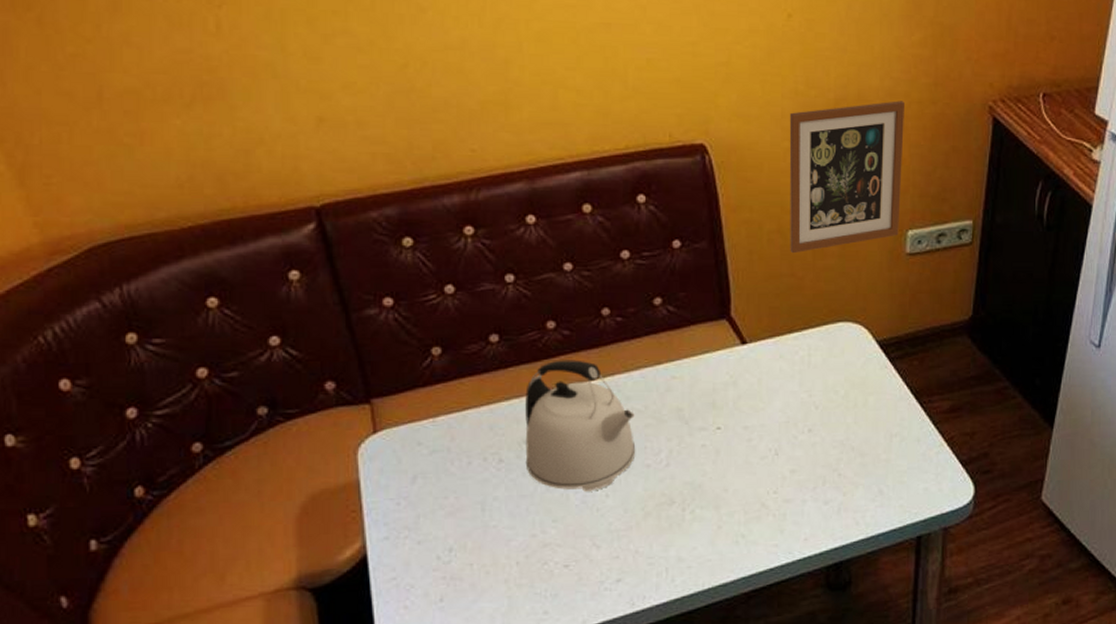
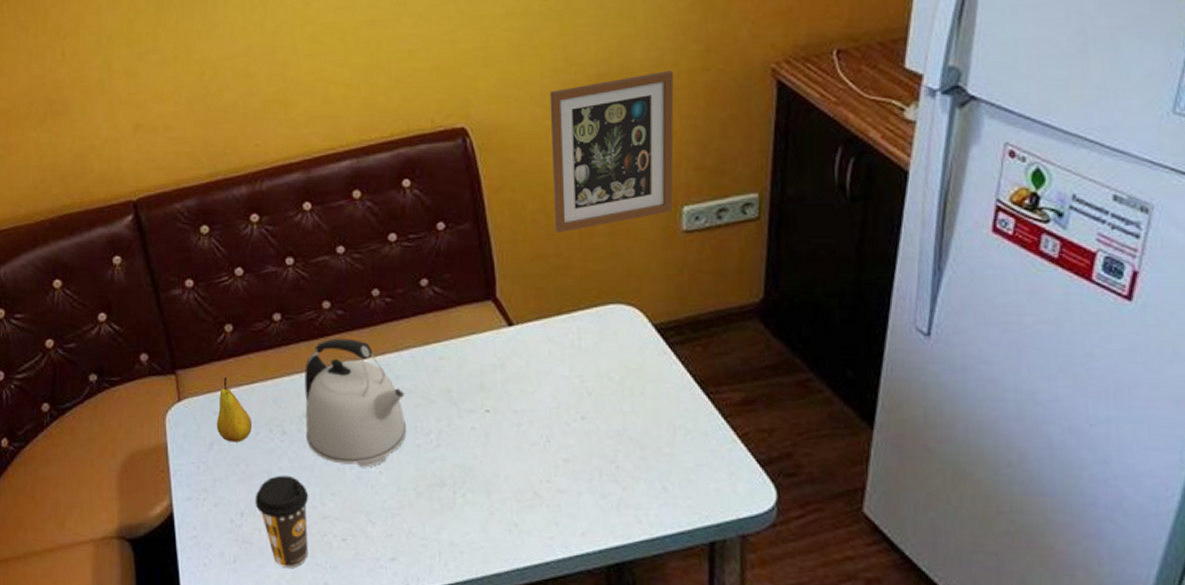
fruit: none [420,403,464,474] -> present [216,376,253,443]
coffee cup: none [466,505,528,601] -> present [255,475,309,568]

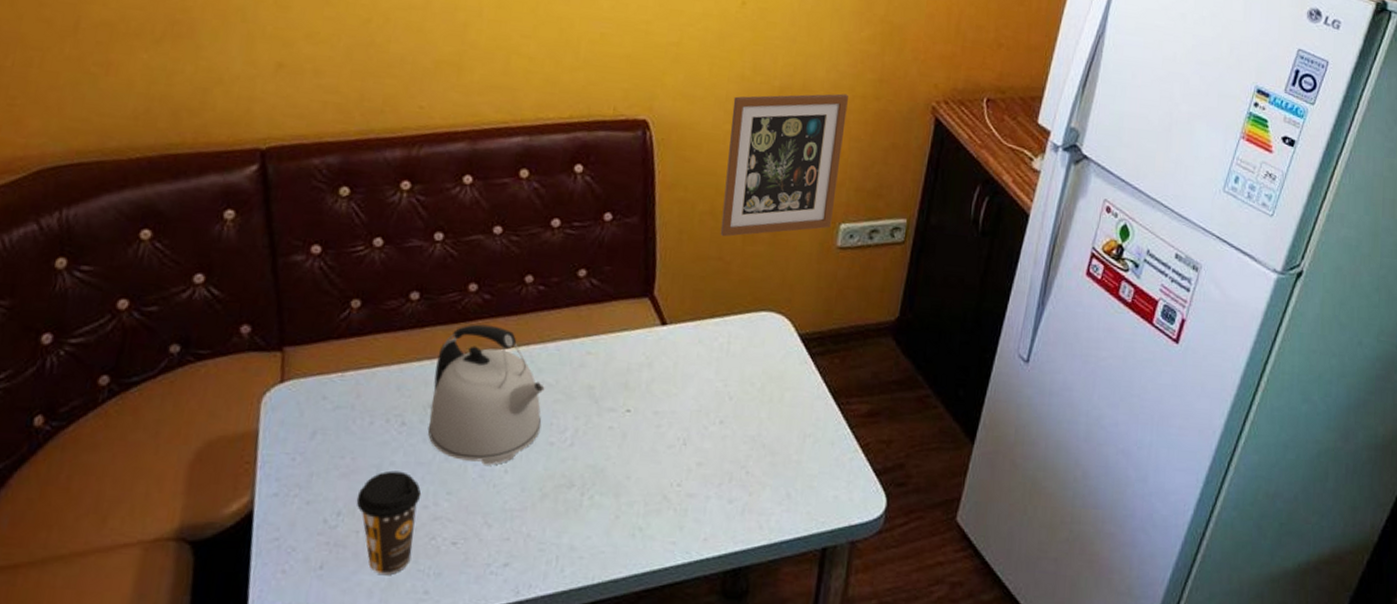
fruit: present [216,376,253,443] -> none [323,357,367,433]

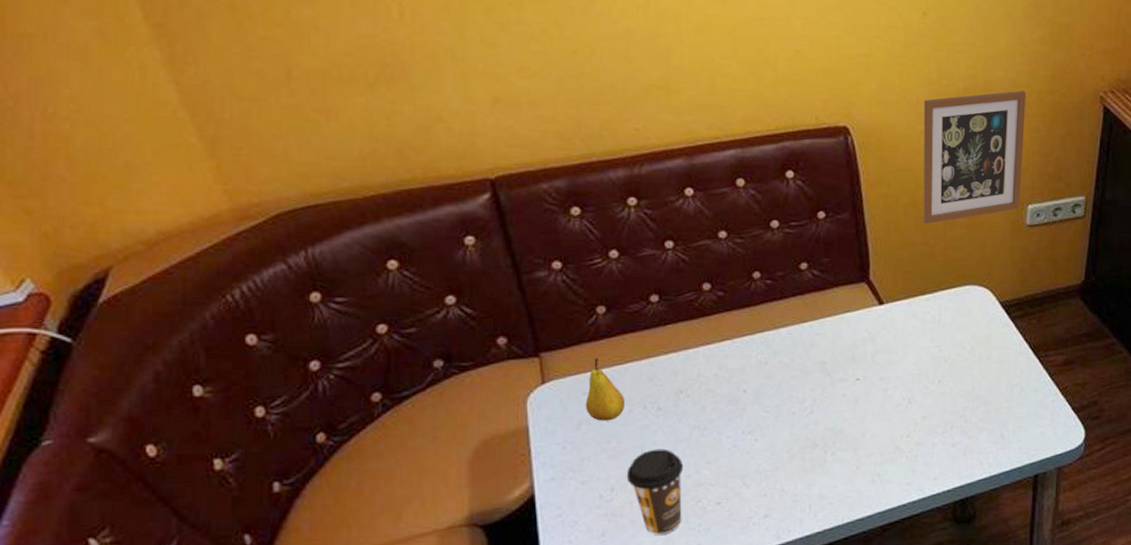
fruit: none [323,357,367,433] -> present [585,357,626,421]
kettle: present [427,324,545,465] -> none [682,318,783,436]

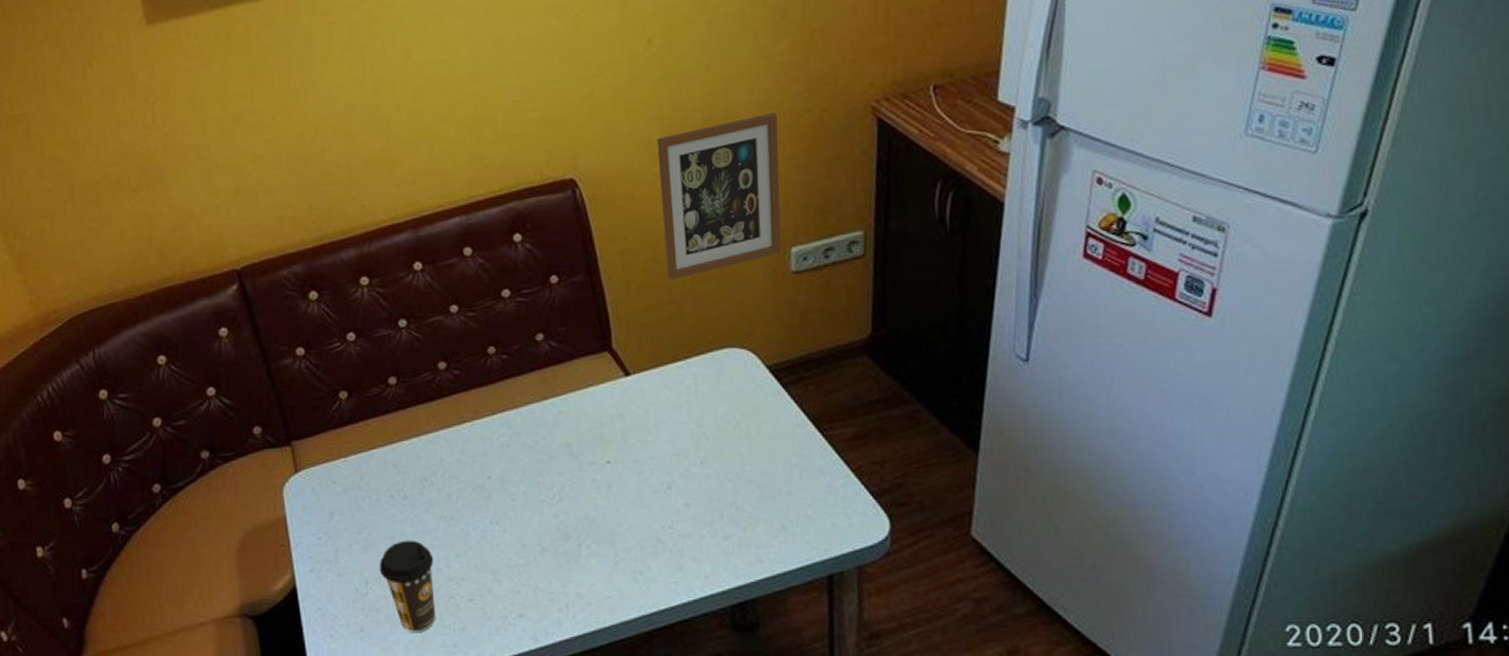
fruit: present [585,357,626,421] -> none [335,444,373,511]

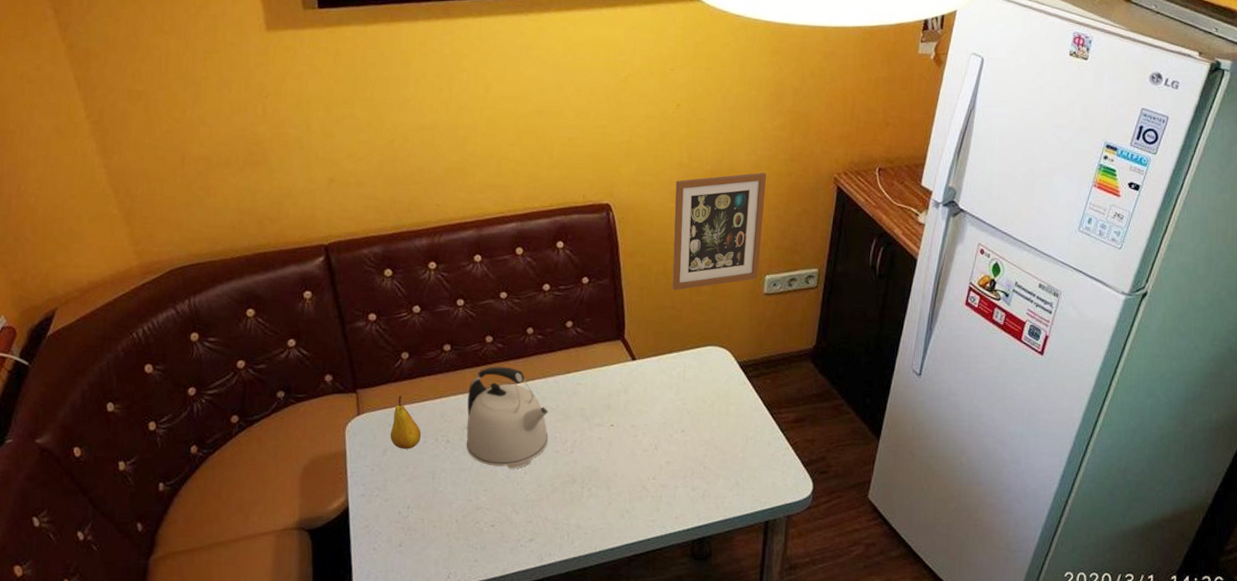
fruit: none [335,444,373,511] -> present [390,395,422,449]
coffee cup: present [379,540,436,632] -> none [420,475,466,549]
kettle: none [423,398,529,527] -> present [466,366,549,469]

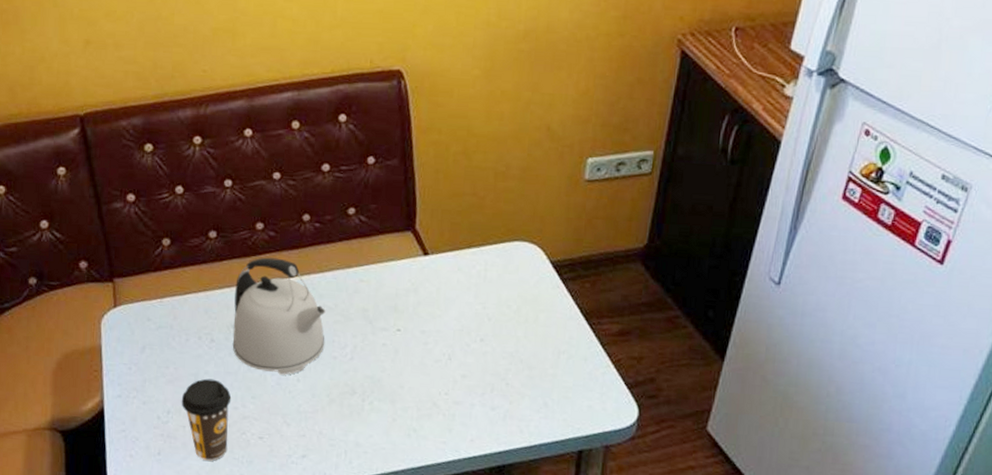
fruit: present [390,395,422,449] -> none [149,286,183,348]
coffee cup: none [420,475,466,549] -> present [181,378,232,461]
picture frame: present [672,172,766,291] -> none [473,33,592,175]

